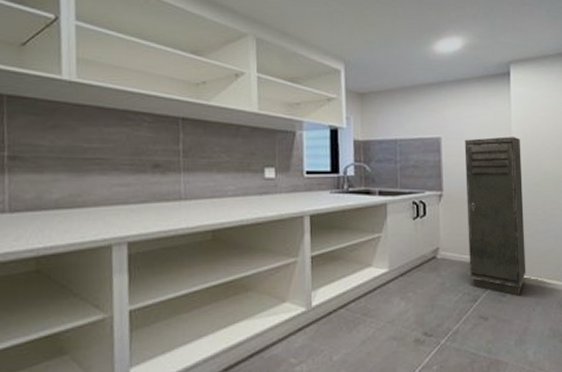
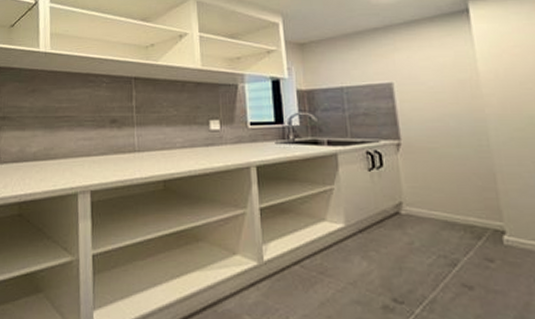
storage cabinet: present [465,137,526,296] -> none [421,78,519,263]

